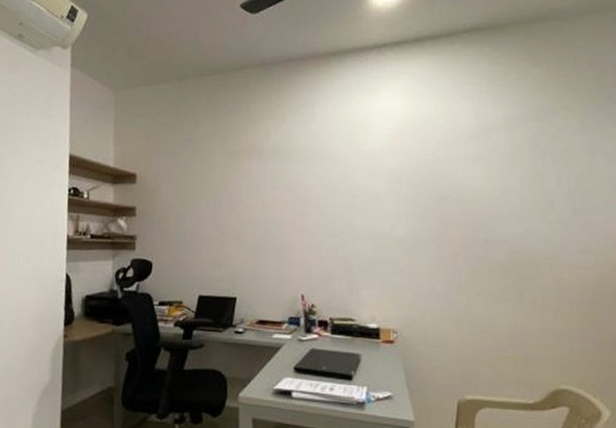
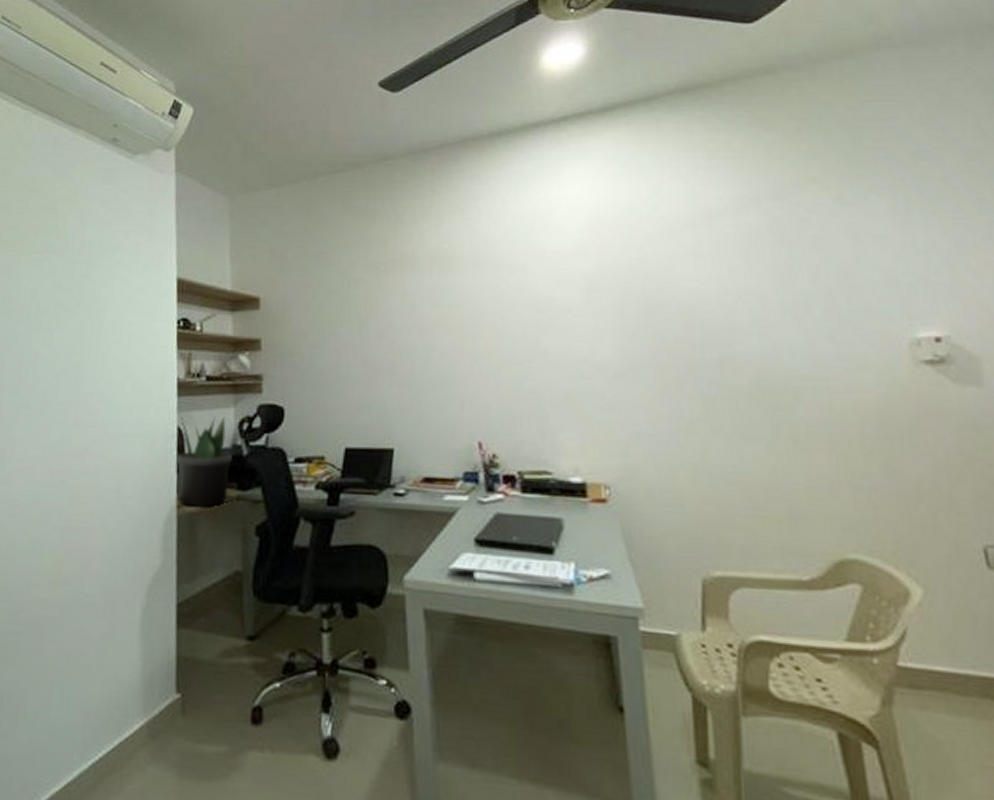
planter: none [64,266,109,337] -> present [176,416,232,507]

